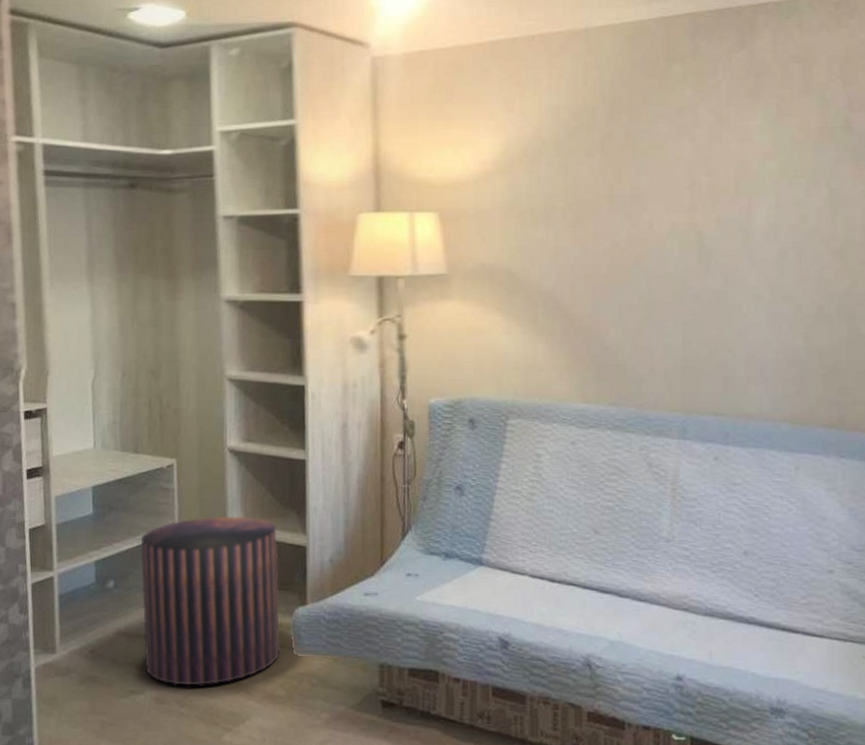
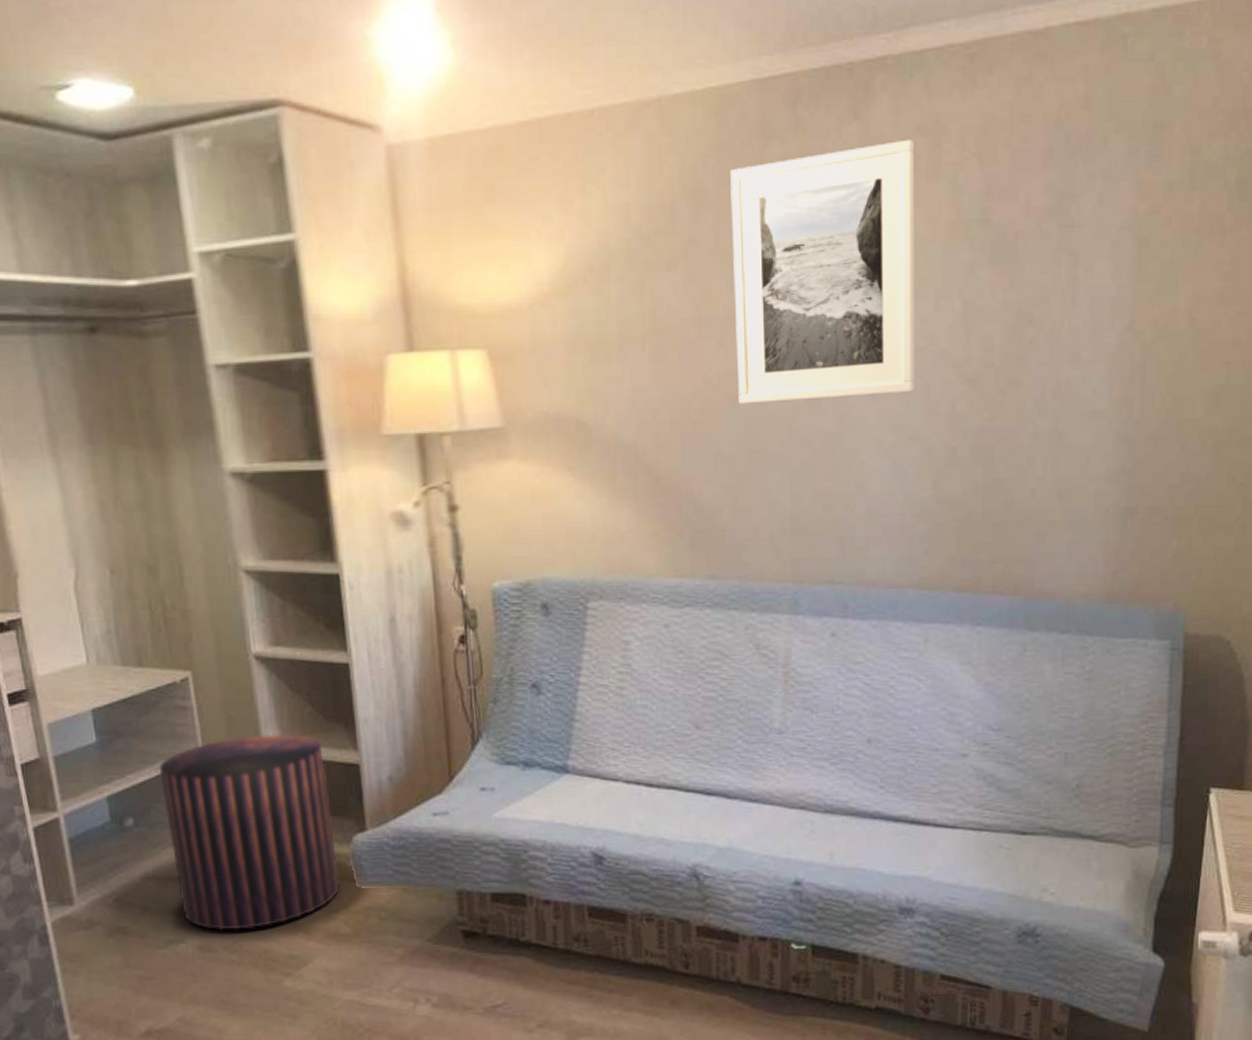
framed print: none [640,64,790,264] -> present [730,139,915,404]

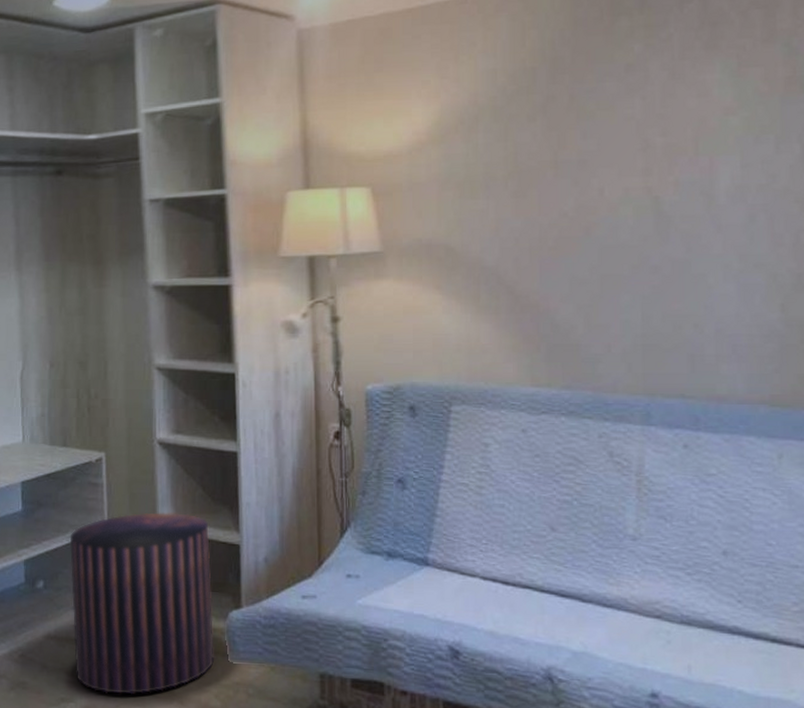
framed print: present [730,139,915,404] -> none [584,12,759,234]

